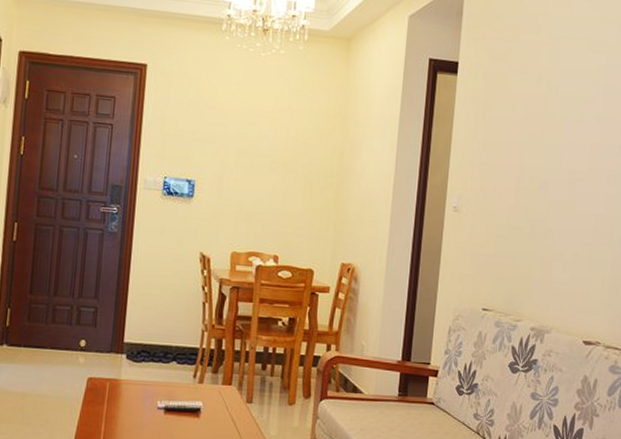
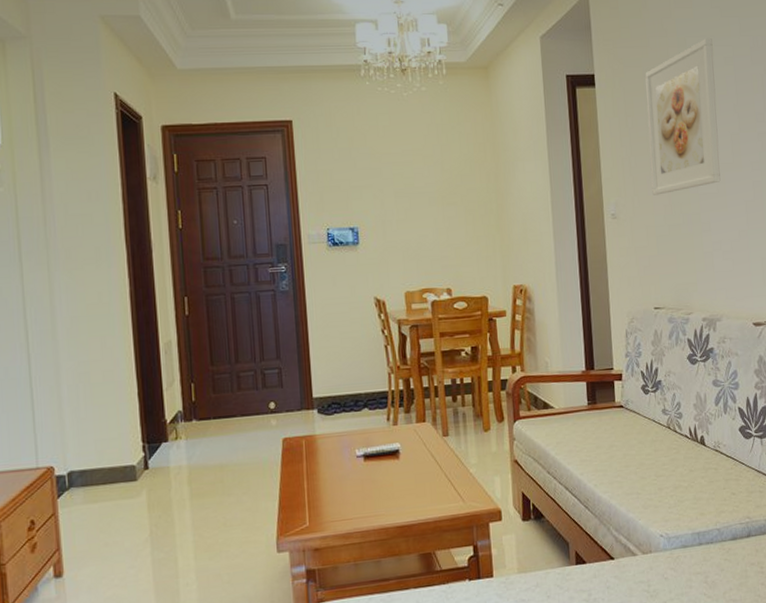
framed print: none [499,40,587,195] -> present [645,37,721,195]

